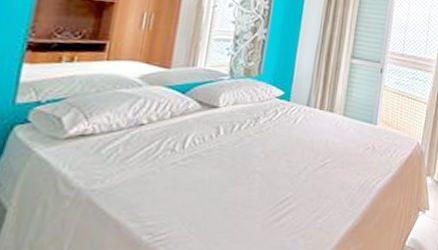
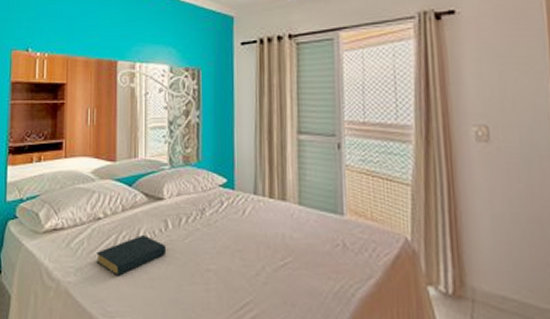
hardback book: none [131,141,215,181] -> present [96,235,167,276]

